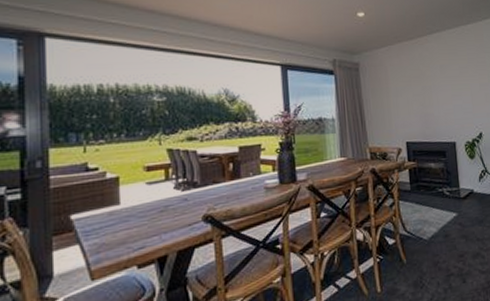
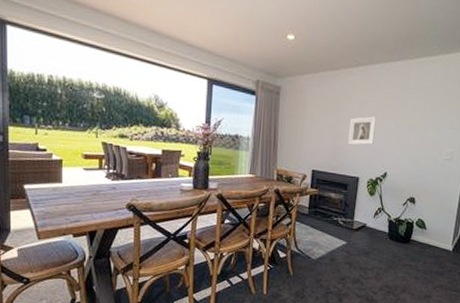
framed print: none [435,79,463,111] -> present [348,116,377,145]

